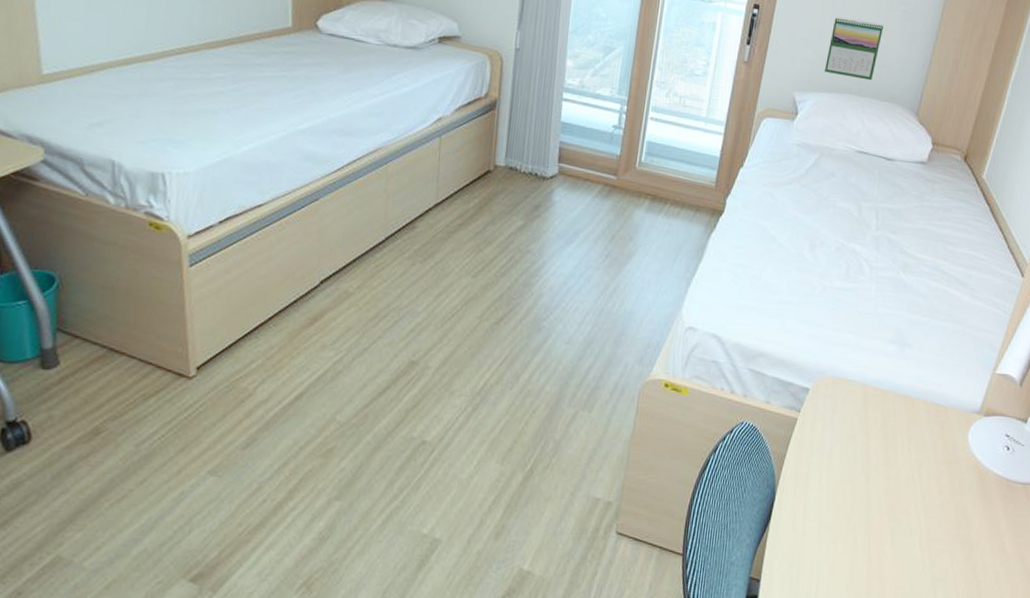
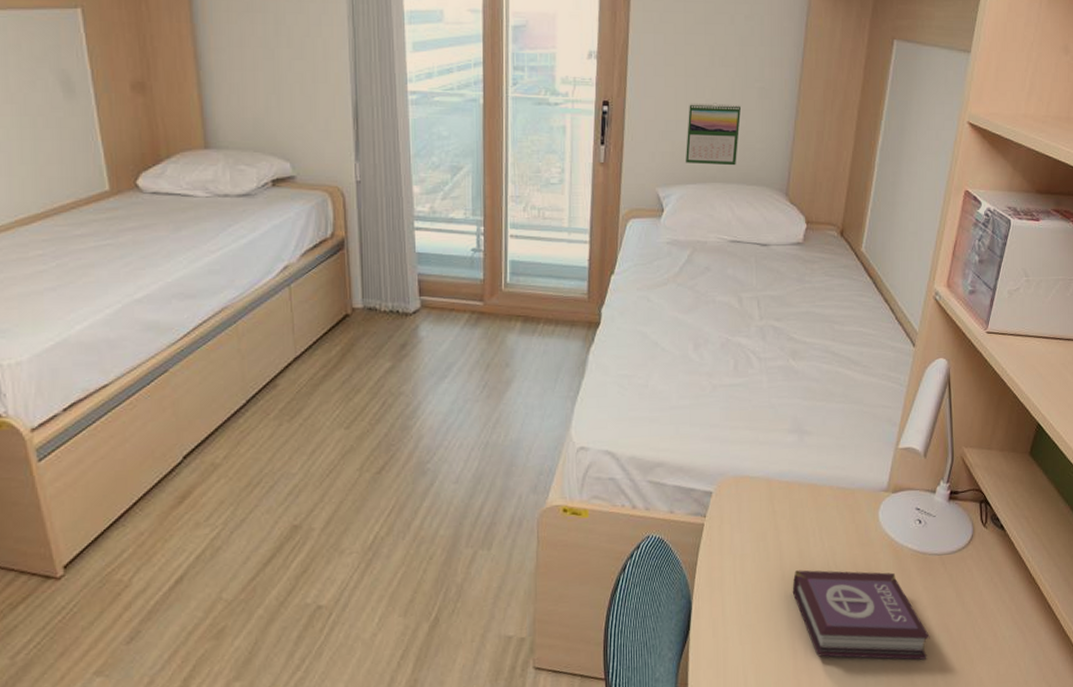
book: none [874,477,1005,586] -> present [792,570,930,660]

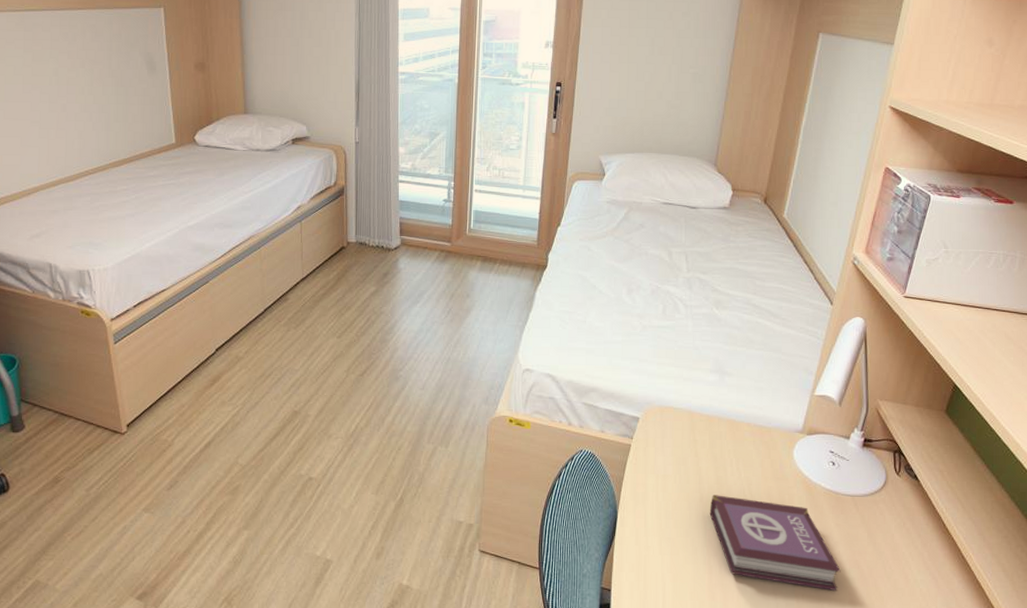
calendar: present [686,102,741,166] -> none [626,85,676,139]

